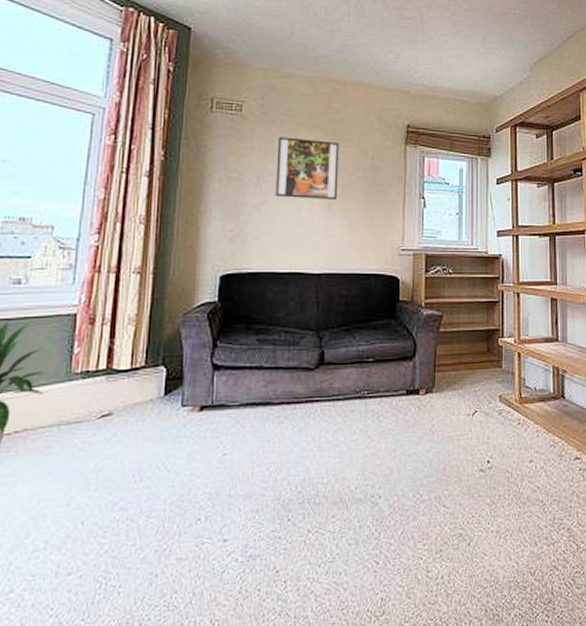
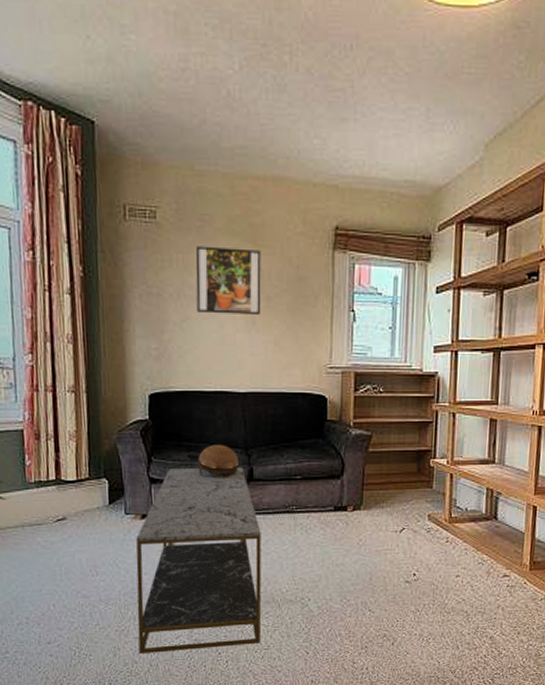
coffee table: none [181,350,330,581] -> present [136,467,262,654]
decorative bowl: none [266,327,309,363] -> present [198,445,238,478]

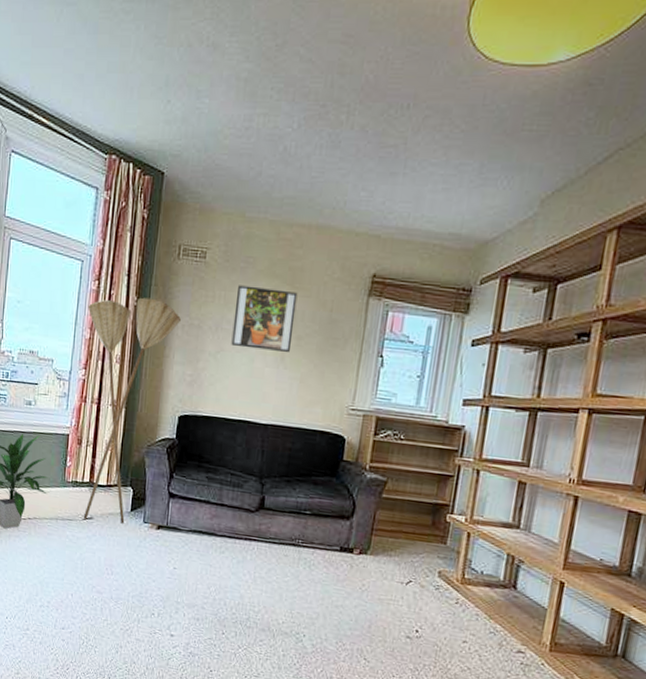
floor lamp: none [23,266,138,521] -> present [83,297,182,524]
coffee table: present [136,467,262,654] -> none [138,486,266,670]
decorative bowl: present [198,445,238,478] -> none [213,470,252,503]

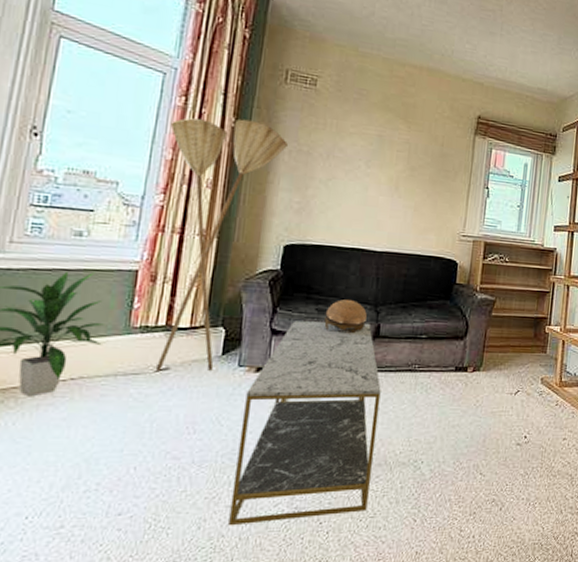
coffee table: none [138,486,266,670] -> present [228,321,381,526]
decorative bowl: none [213,470,252,503] -> present [324,300,367,334]
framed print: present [231,285,298,353] -> none [344,115,411,183]

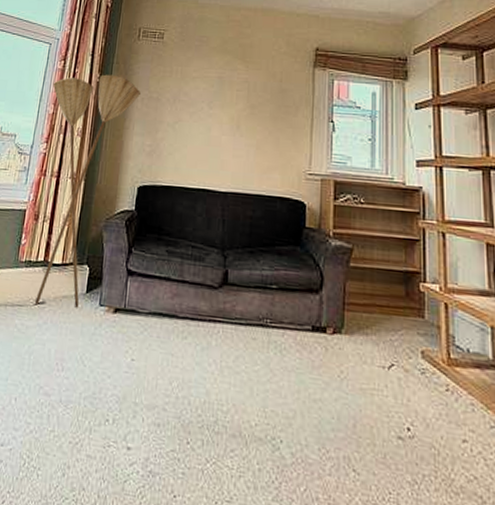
coffee table: present [228,321,381,526] -> none [89,262,232,492]
decorative bowl: present [324,300,367,334] -> none [174,242,214,279]

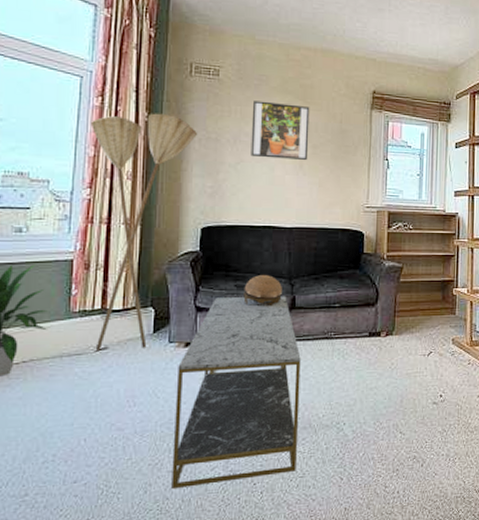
coffee table: none [89,262,232,492] -> present [172,296,301,490]
decorative bowl: none [174,242,214,279] -> present [243,275,282,307]
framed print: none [188,61,249,121] -> present [251,100,310,161]

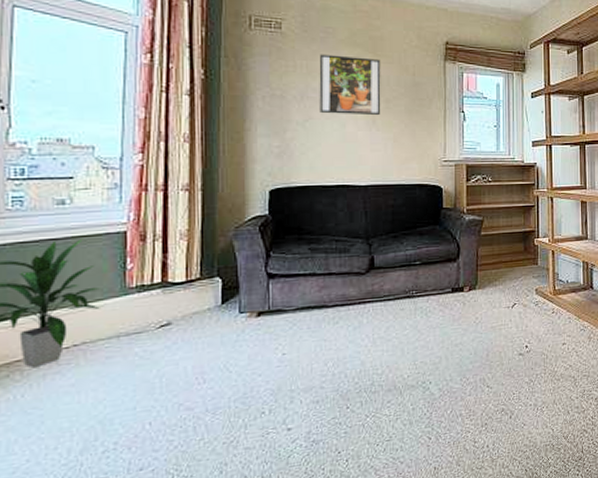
floor lamp: present [90,113,198,351] -> none [138,70,261,327]
coffee table: present [172,296,301,490] -> none [249,256,383,467]
decorative bowl: present [243,275,282,307] -> none [318,236,360,269]

